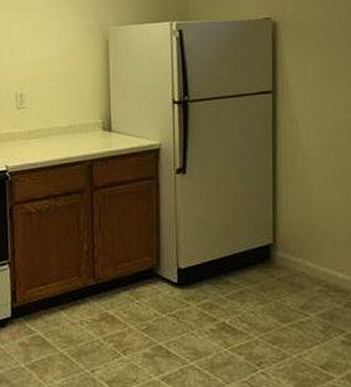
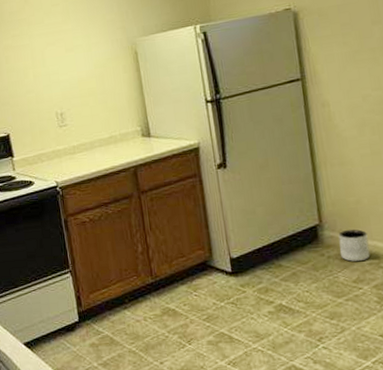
planter: none [290,252,321,288] -> present [338,229,370,262]

